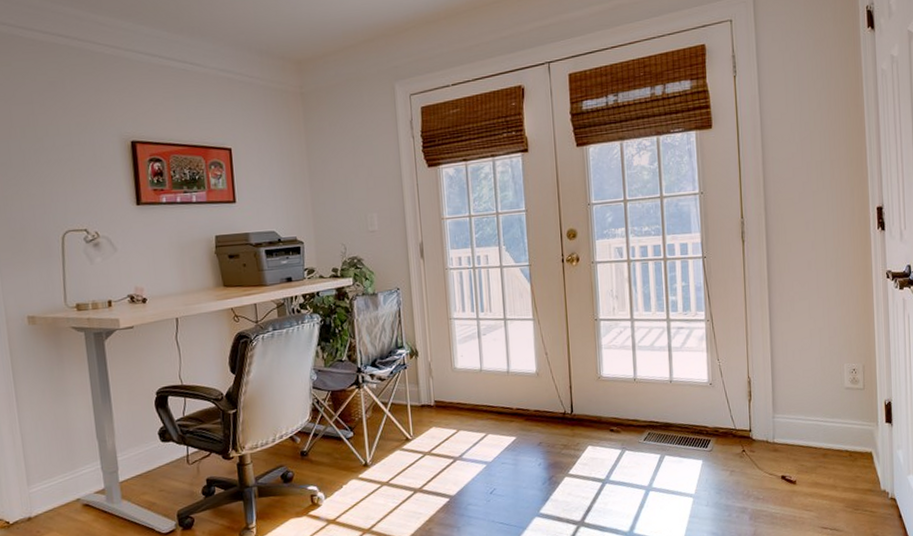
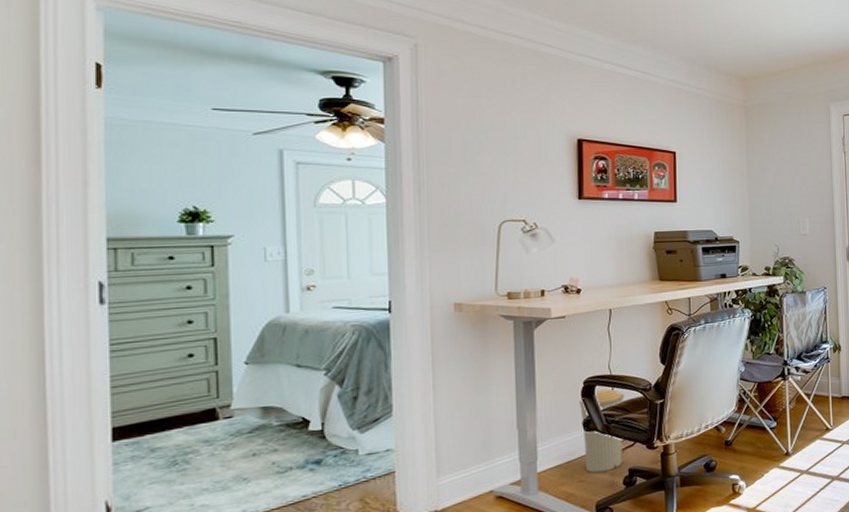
trash can: none [153,399,200,484] -> present [578,389,624,474]

